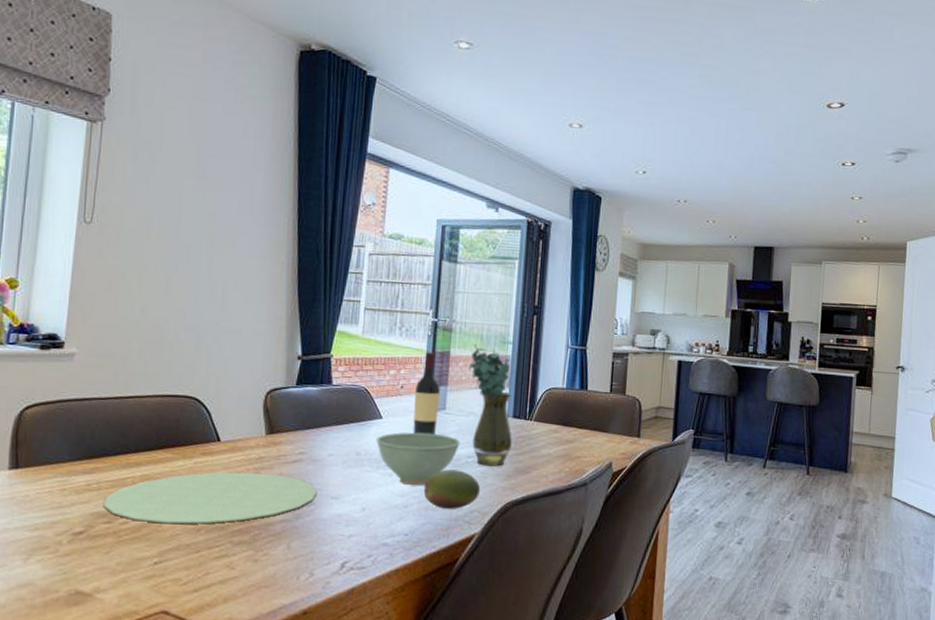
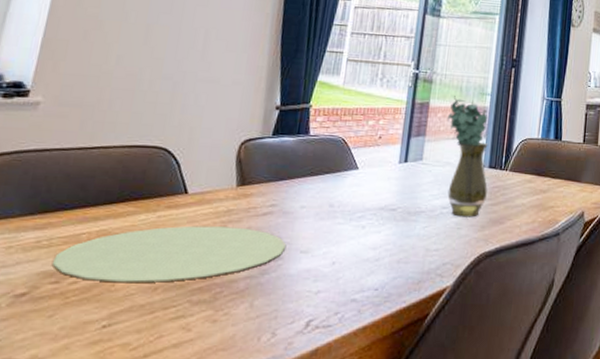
bowl: present [376,432,460,485] -> none [350,183,436,237]
wine bottle: present [413,352,440,435] -> none [388,103,418,185]
fruit: present [423,469,481,509] -> none [396,221,454,262]

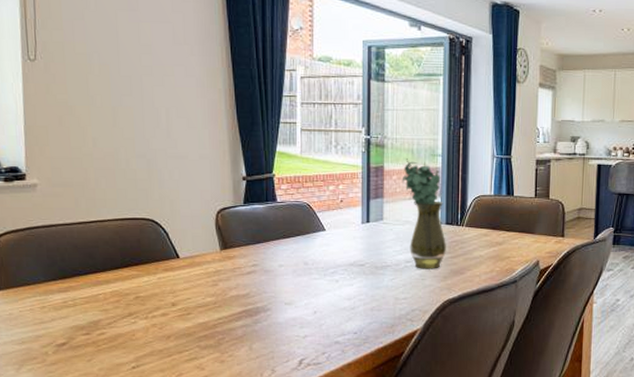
placemat: present [51,225,287,283] -> none [80,285,272,333]

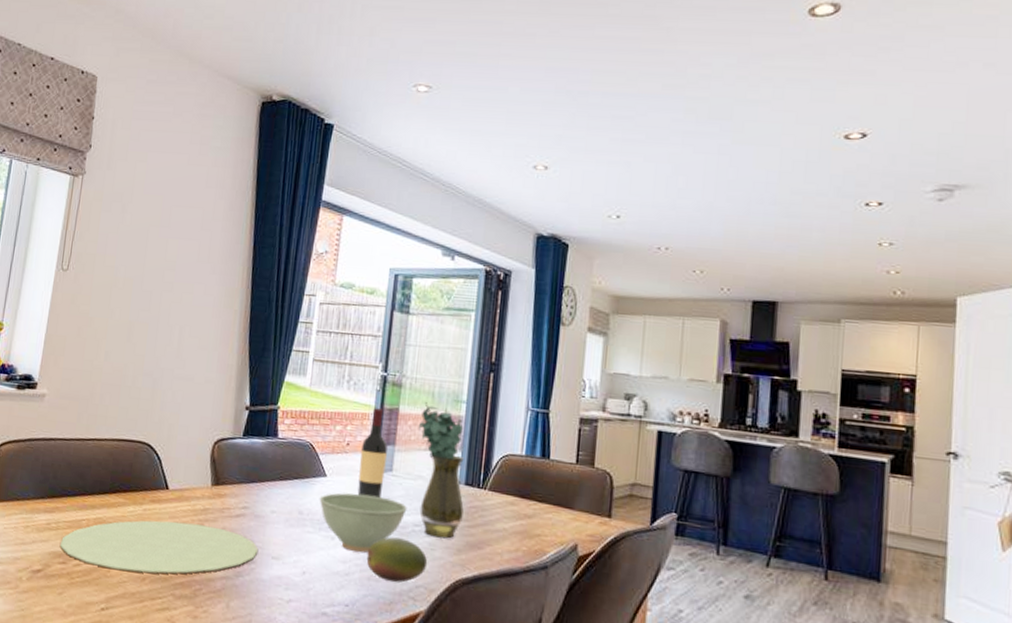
placemat: none [80,285,272,333] -> present [59,520,259,574]
bowl: none [321,242,399,289] -> present [319,493,407,553]
wine bottle: none [354,168,377,243] -> present [357,408,388,498]
fruit: none [368,274,420,309] -> present [366,537,428,583]

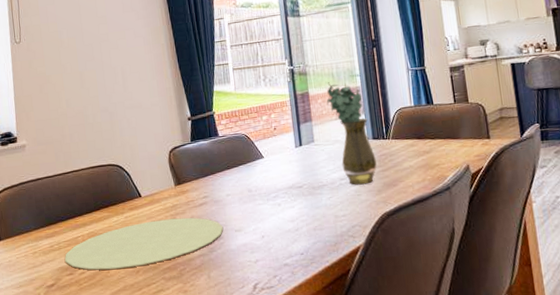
bowl: present [319,493,407,553] -> none [262,163,332,211]
wine bottle: present [357,408,388,498] -> none [286,95,310,166]
fruit: present [366,537,428,583] -> none [308,192,358,228]

